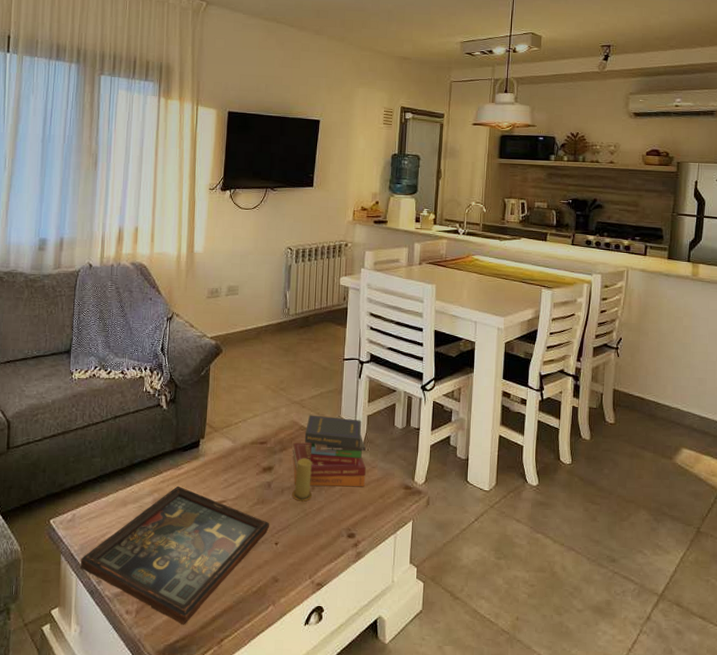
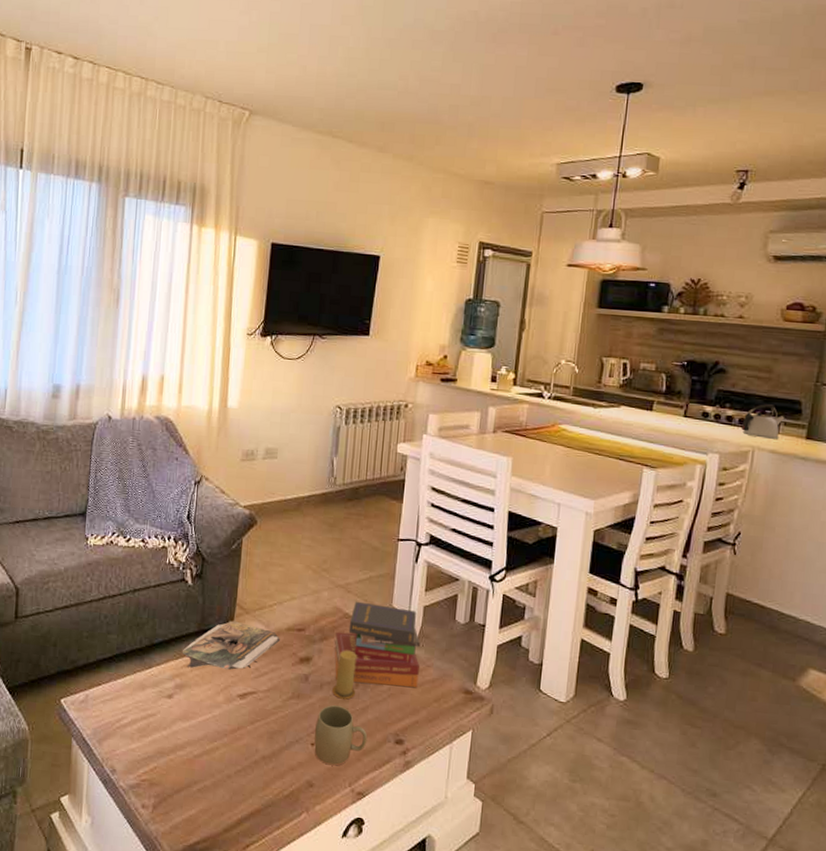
decorative tray: present [80,486,270,625] -> none [92,671,306,826]
magazine: none [159,439,245,483] -> present [182,621,280,670]
mug: none [277,507,324,561] -> present [314,705,368,766]
kettle: none [617,232,651,260] -> present [741,404,785,439]

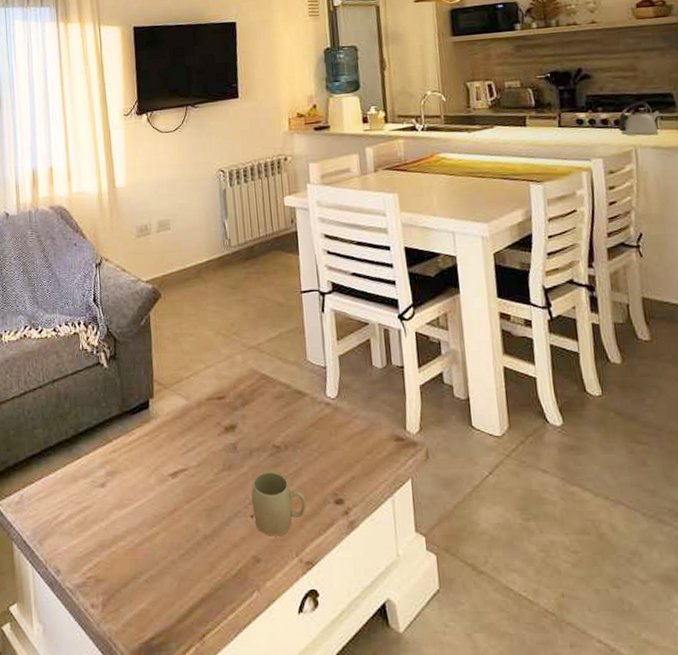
magazine: present [182,621,280,670] -> none [107,398,202,452]
candle: present [332,650,357,700] -> none [262,412,287,464]
books: present [334,601,421,688] -> none [255,360,347,445]

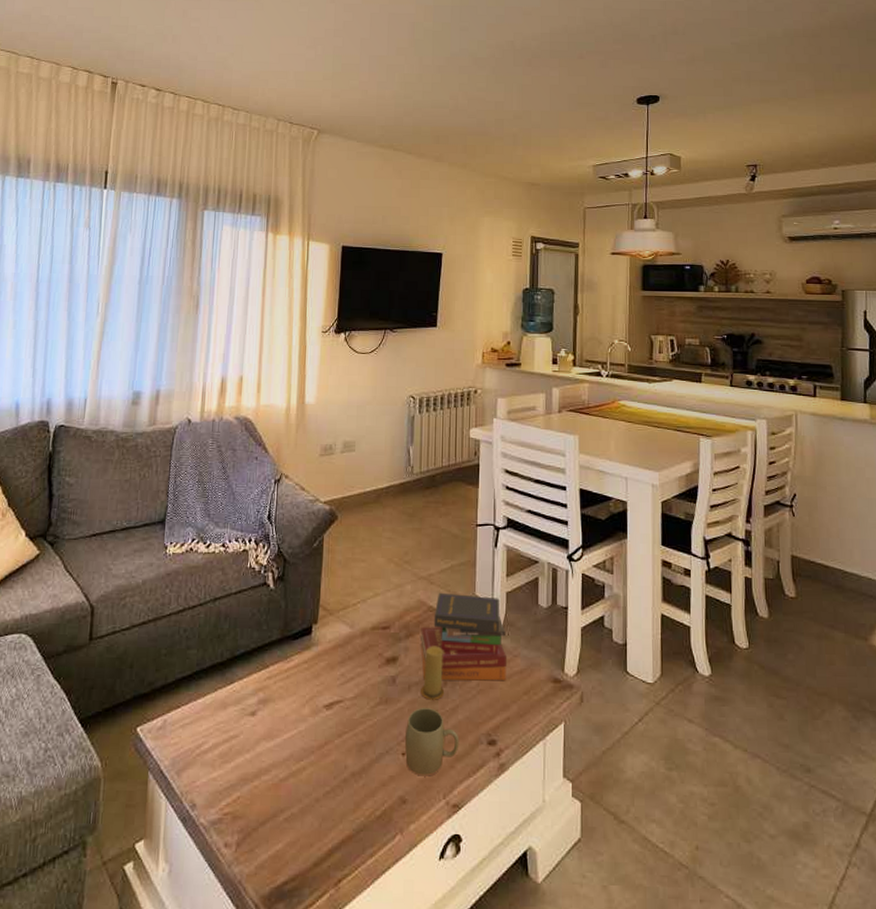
books: none [255,360,347,445] -> present [419,592,508,681]
candle: none [262,412,287,464] -> present [421,646,445,700]
kettle: present [618,101,660,137] -> none [783,370,820,402]

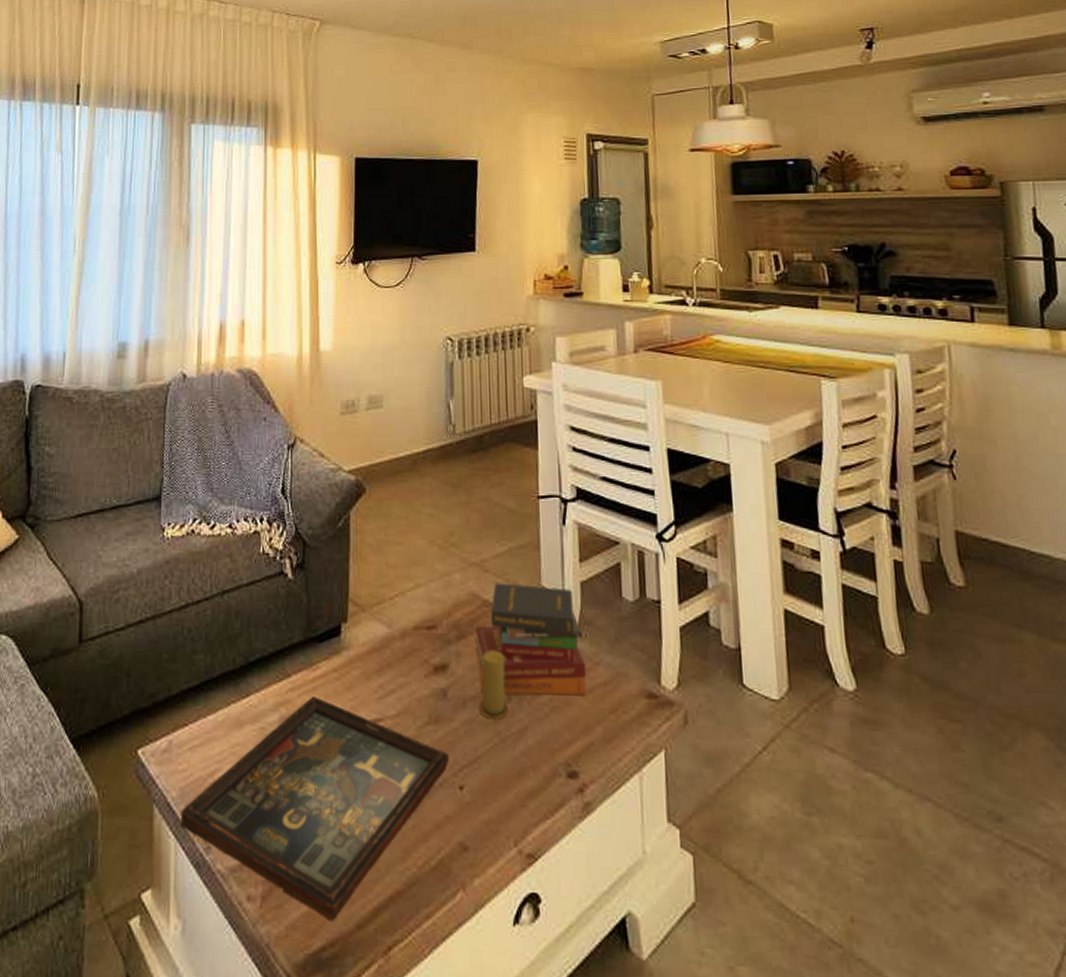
decorative tray: none [170,682,396,861] -> present [180,695,450,922]
mug: present [404,708,460,776] -> none [461,729,531,817]

